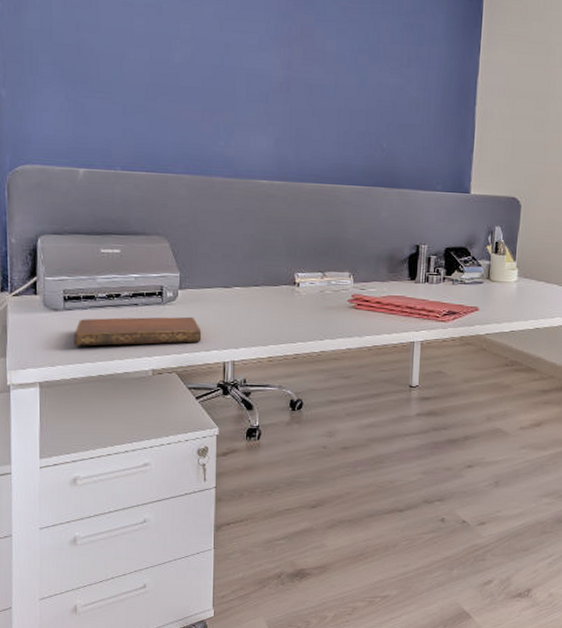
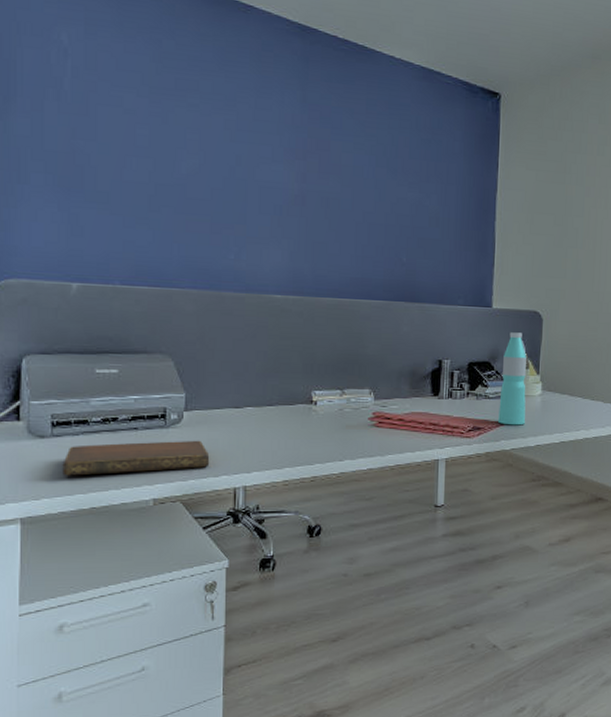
water bottle: none [473,218,503,311] -> present [498,332,526,426]

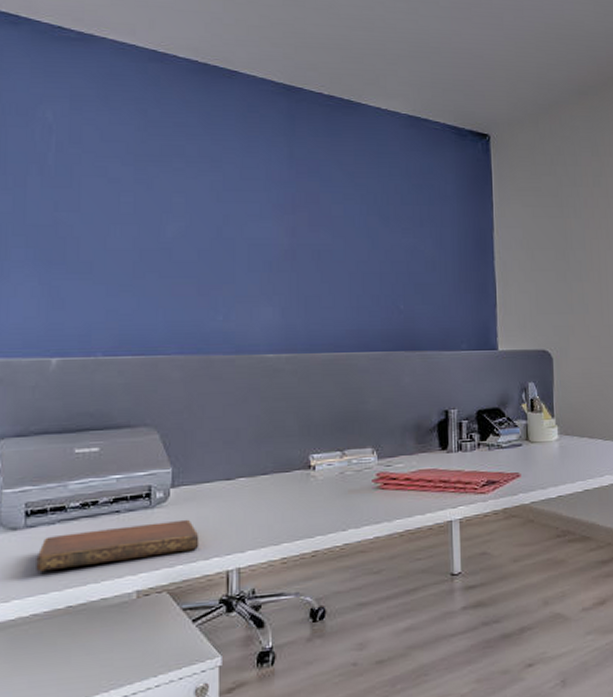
water bottle: present [498,332,526,426] -> none [513,374,544,476]

